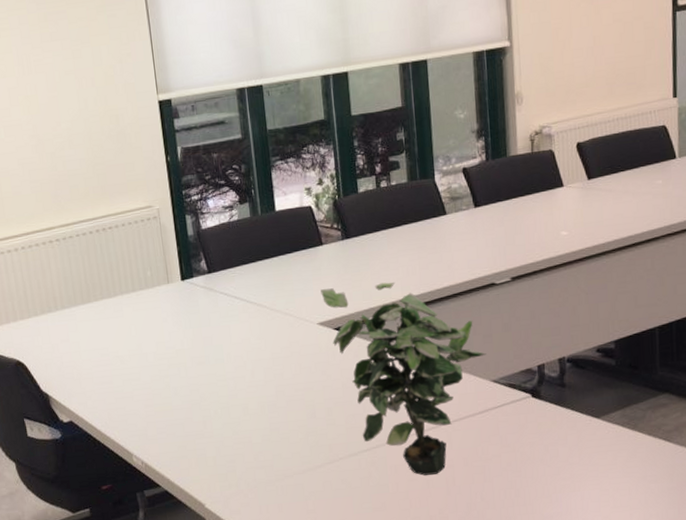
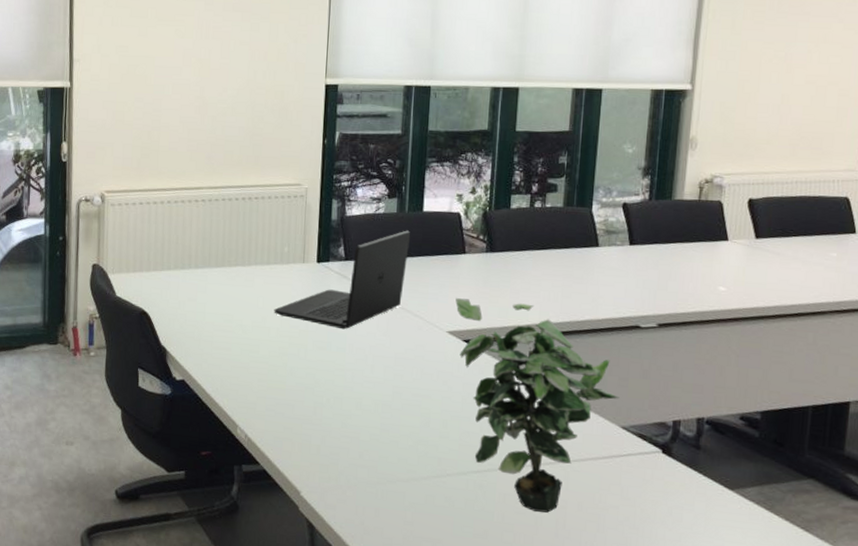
laptop: none [147,232,270,341] -> present [274,230,411,330]

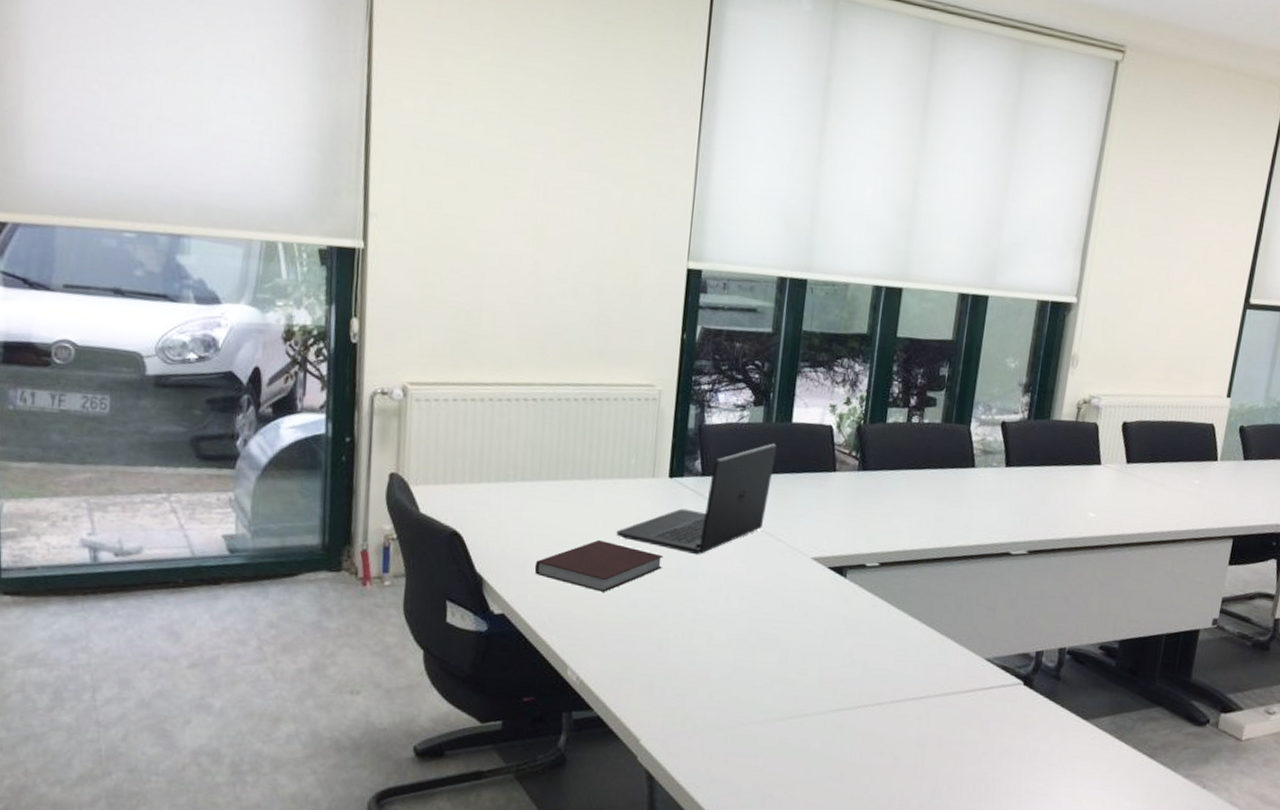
notebook: none [207,317,315,362] -> present [534,539,663,592]
potted plant: present [455,298,620,513] -> none [822,521,986,751]

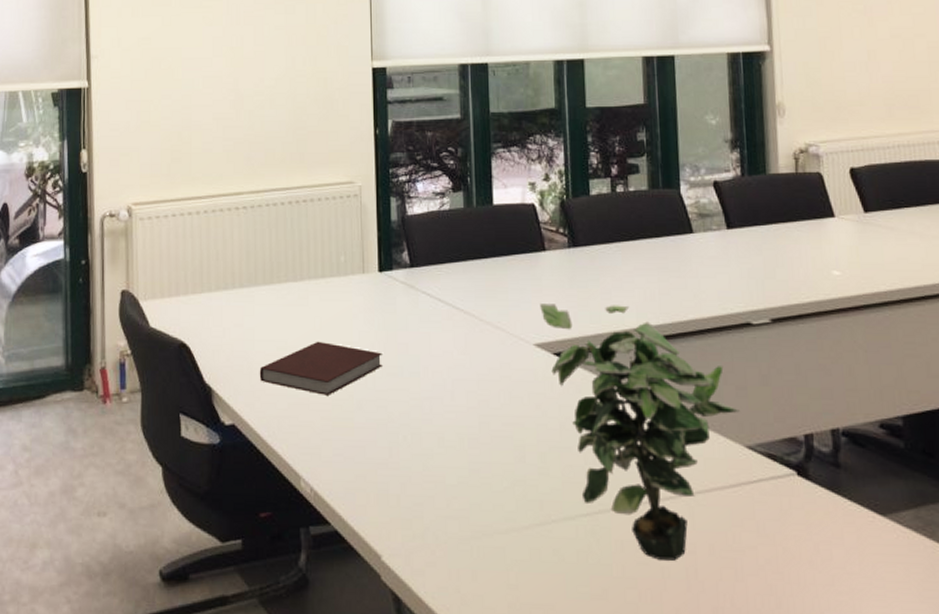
laptop: present [616,443,778,555] -> none [333,227,482,350]
potted plant: none [822,521,986,751] -> present [540,304,740,561]

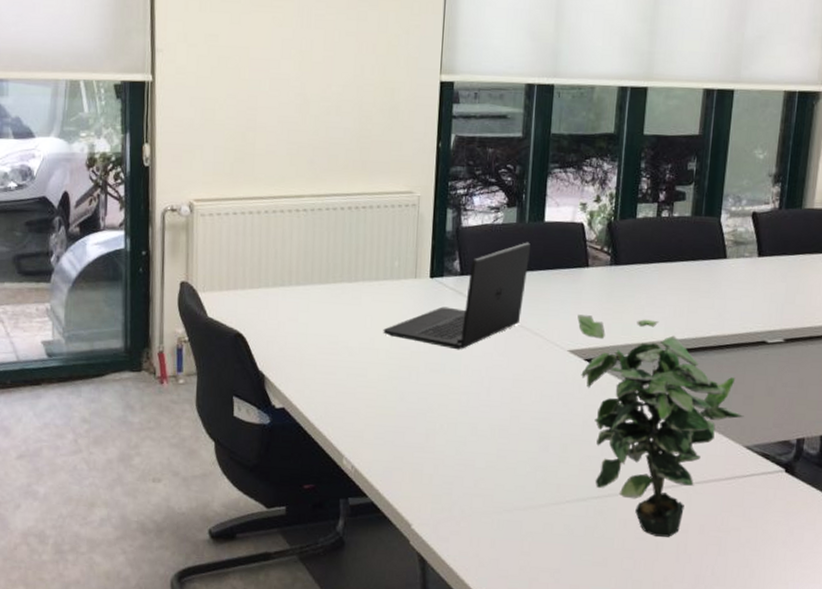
notebook: present [259,341,382,395] -> none [310,337,427,386]
laptop: none [333,227,482,350] -> present [383,242,532,350]

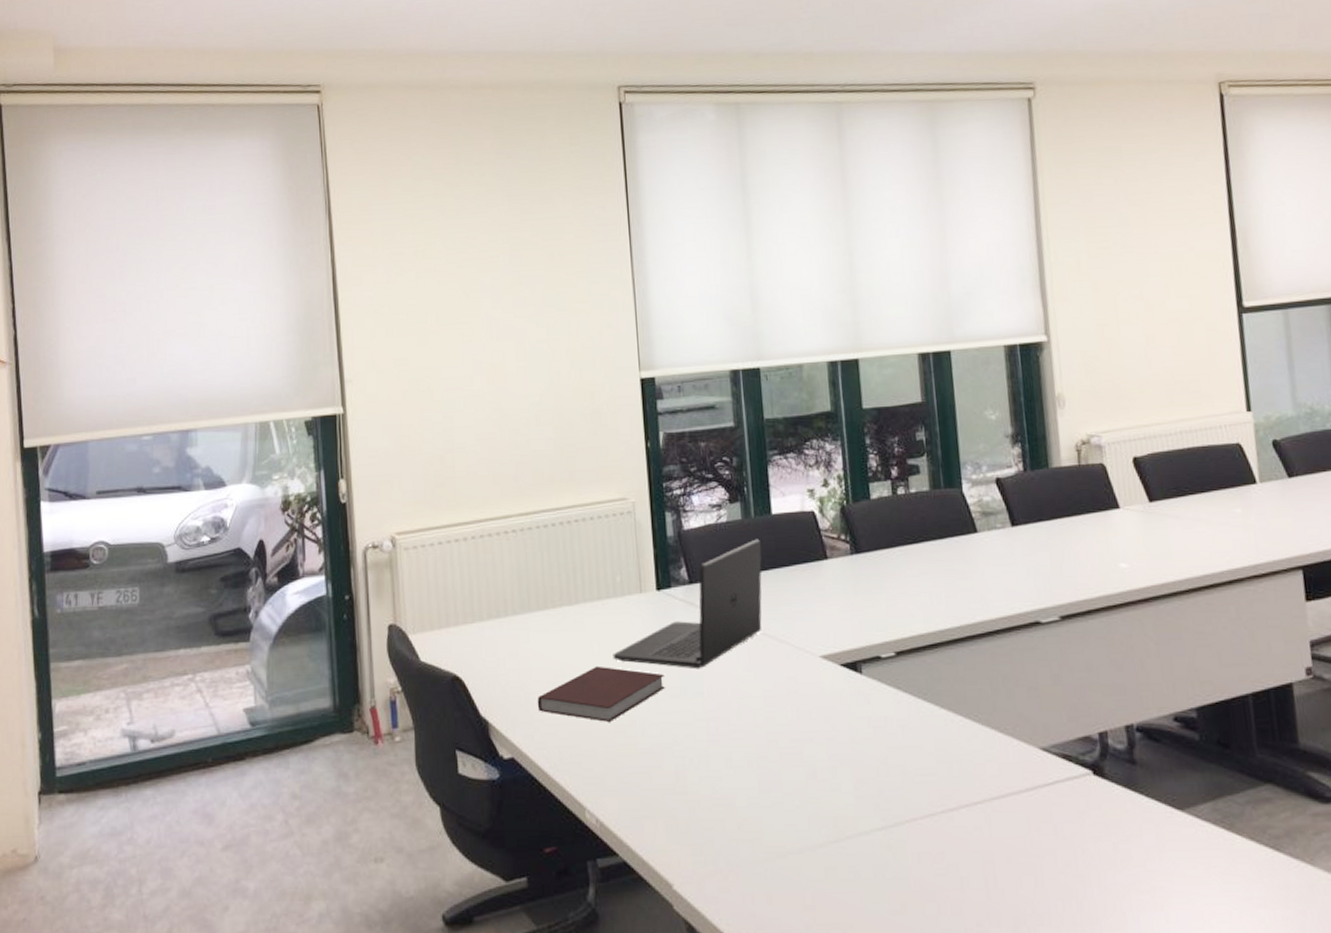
notebook: none [310,337,427,386] -> present [537,665,665,722]
potted plant: present [577,315,744,537] -> none [824,610,1032,870]

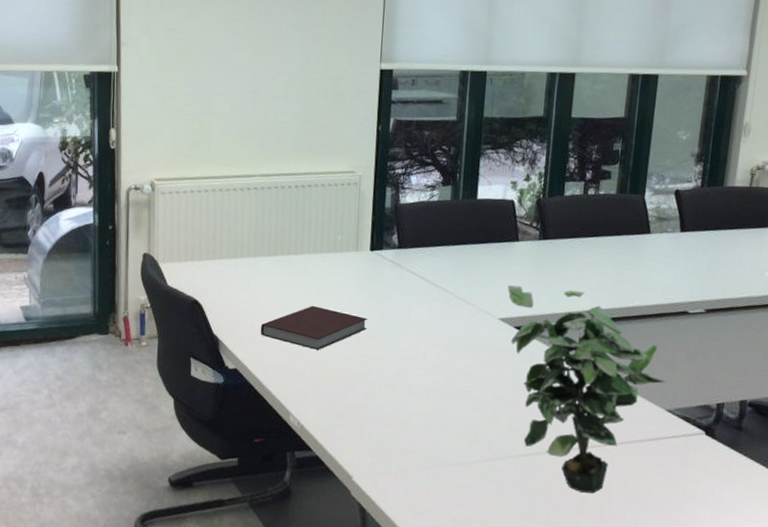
laptop: present [612,539,762,669] -> none [327,218,465,318]
potted plant: none [824,610,1032,870] -> present [508,285,666,493]

